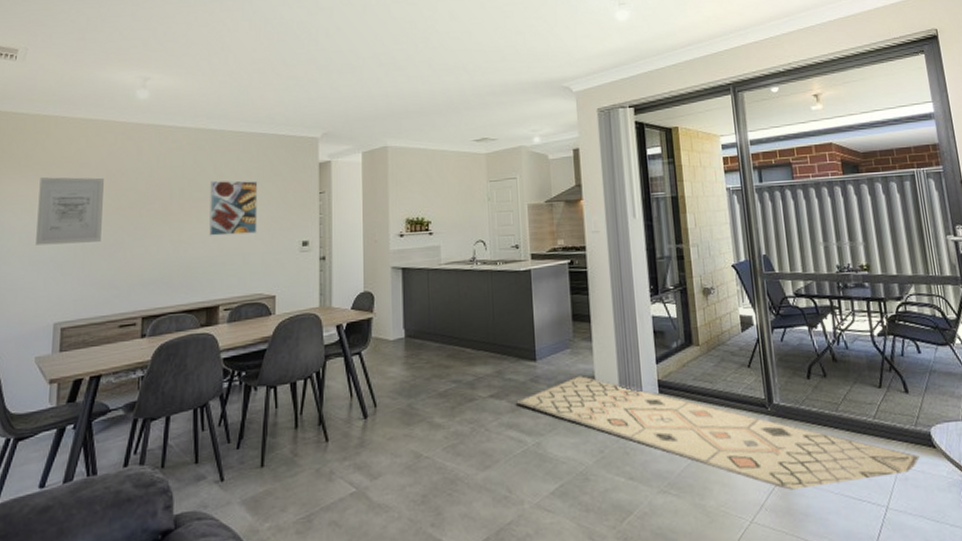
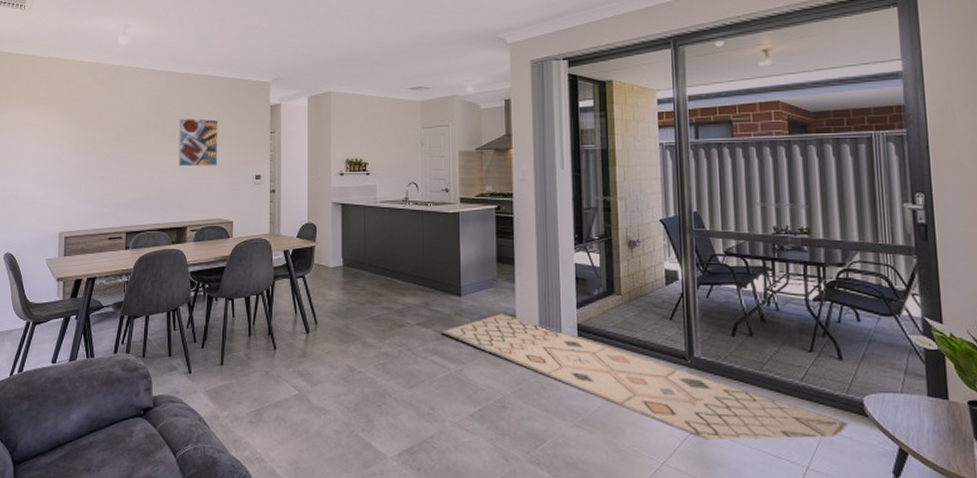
wall art: present [36,177,104,246] -> none [44,110,94,167]

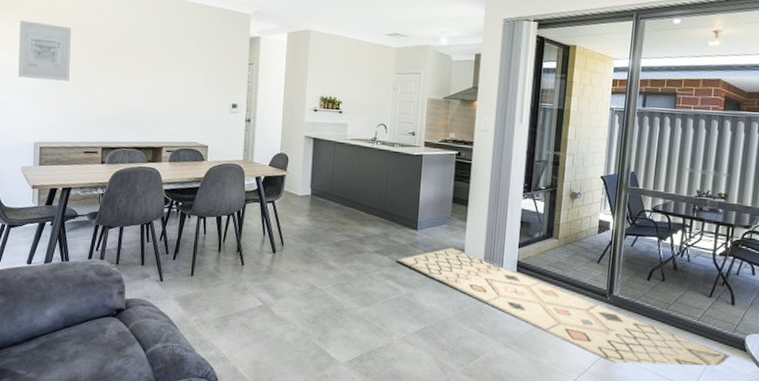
wall art: none [44,110,94,167] -> present [18,20,71,81]
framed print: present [179,118,218,167] -> none [156,41,198,92]

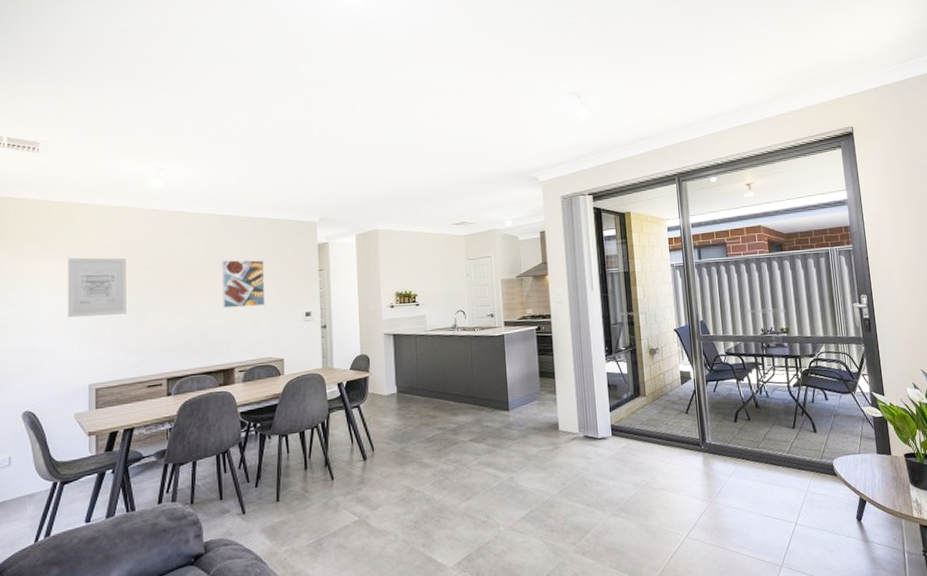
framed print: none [156,41,198,92] -> present [222,259,266,309]
rug: present [396,247,730,366] -> none [492,422,823,511]

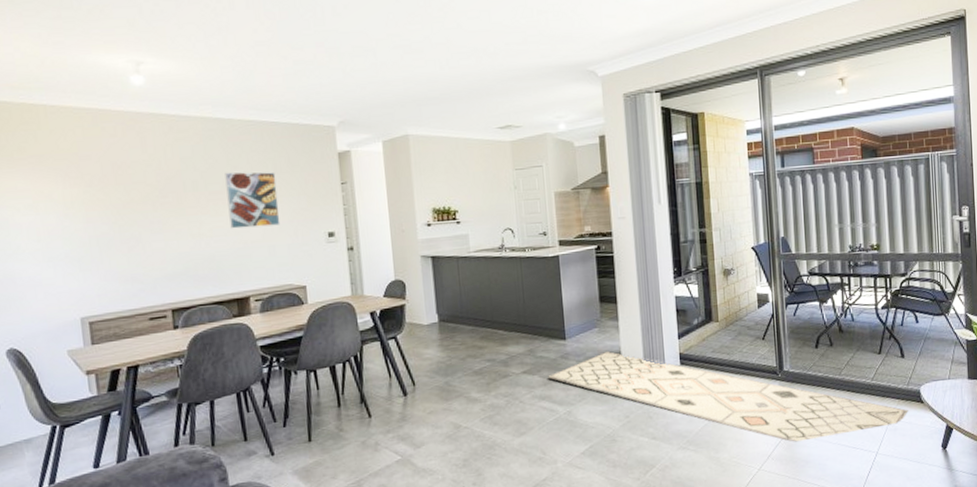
wall art: present [68,257,126,318] -> none [38,170,116,242]
rug: none [492,422,823,511] -> present [548,351,909,442]

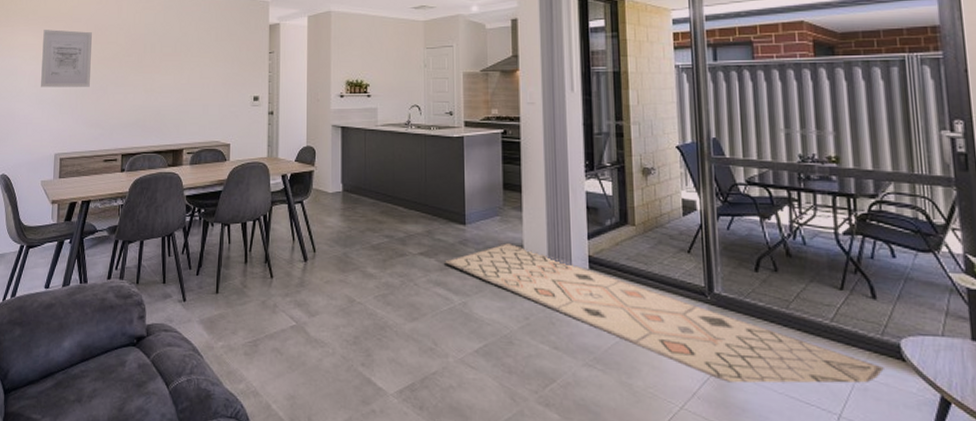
wall art: none [38,170,116,242] -> present [41,29,92,87]
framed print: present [225,172,281,229] -> none [176,37,216,87]

